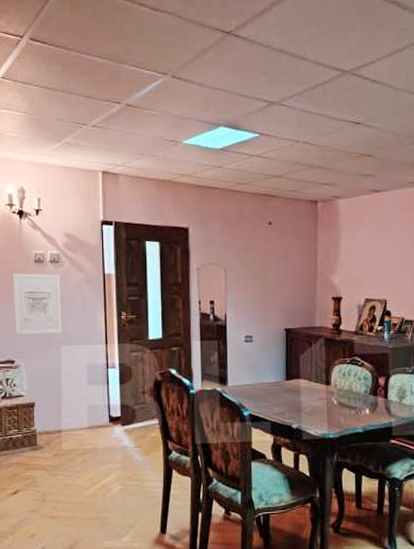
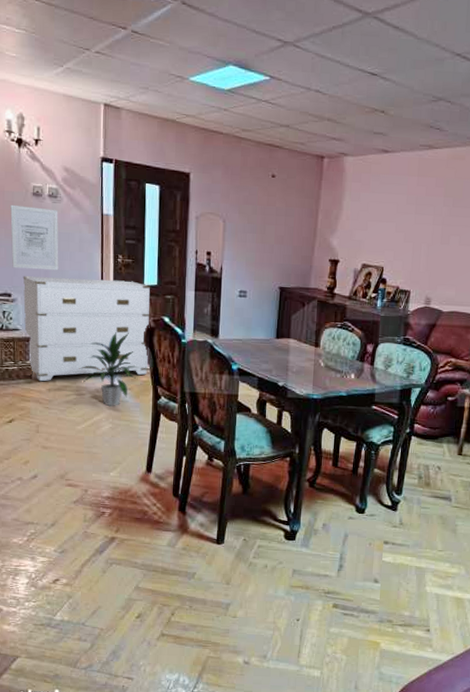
dresser: none [26,336,158,448] -> present [22,276,151,382]
indoor plant: none [87,390,147,467] -> present [80,333,138,407]

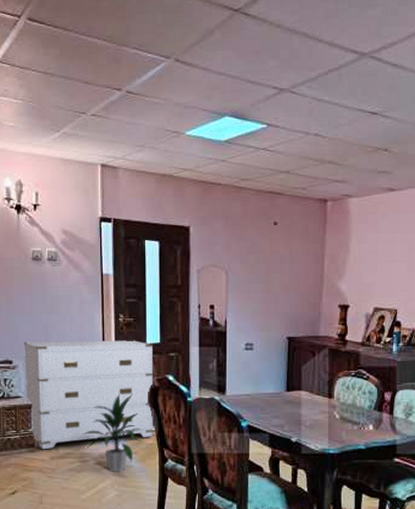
wall art: present [10,204,59,271] -> none [10,270,59,335]

